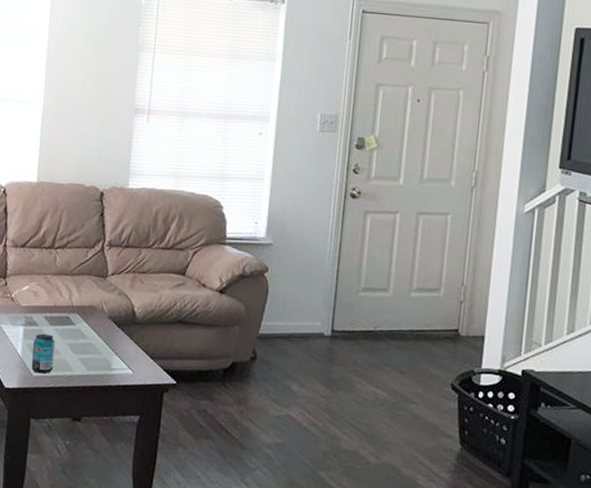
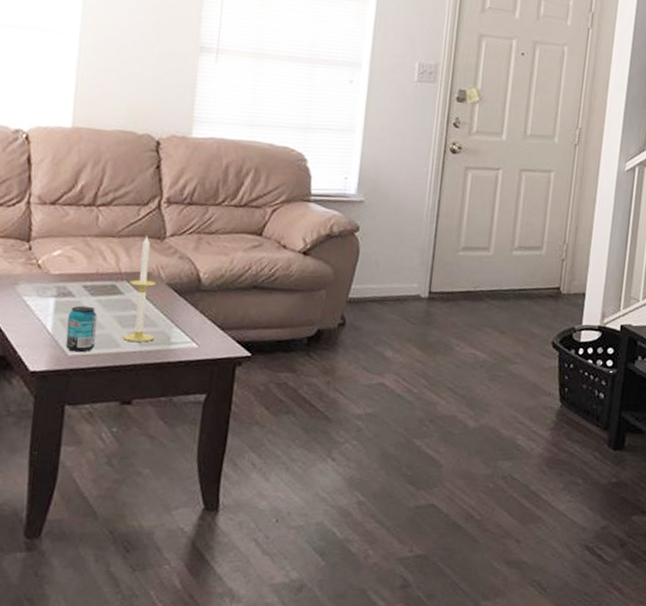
candle: none [74,274,101,367] -> present [122,236,157,342]

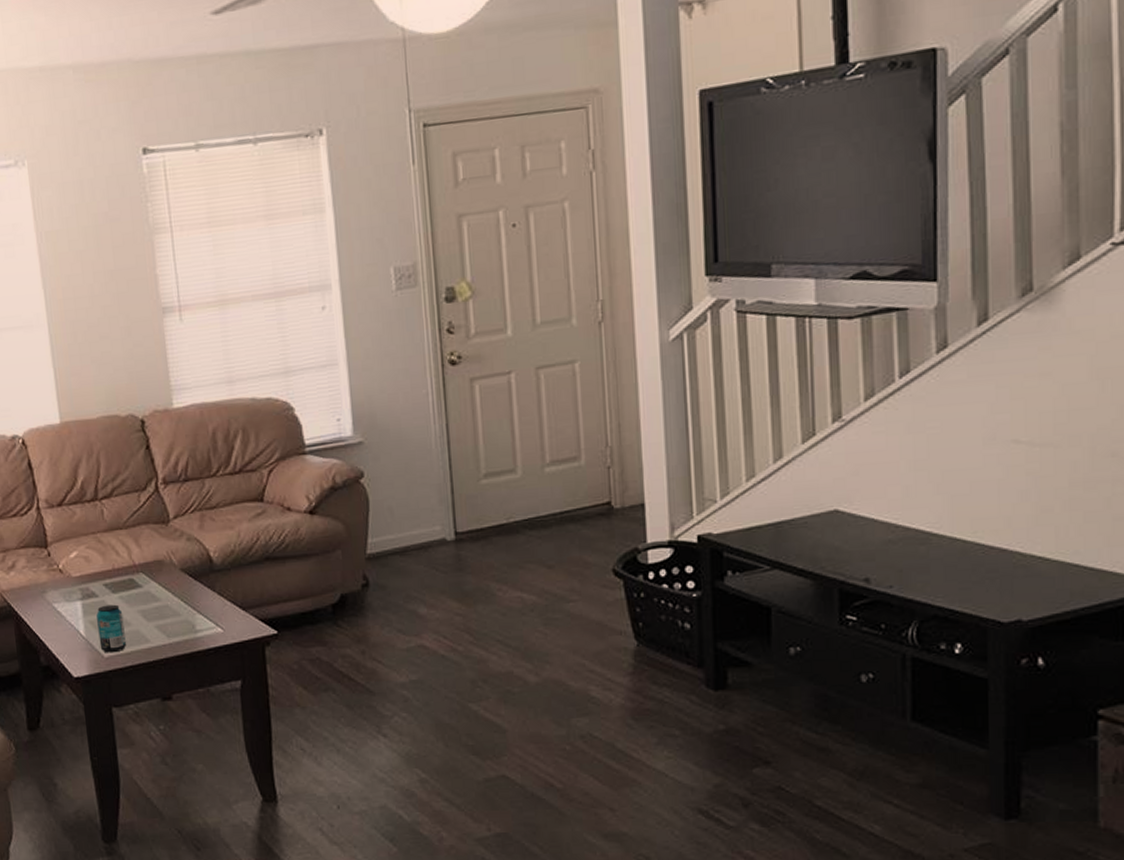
candle: present [122,236,157,342] -> none [145,522,180,635]

